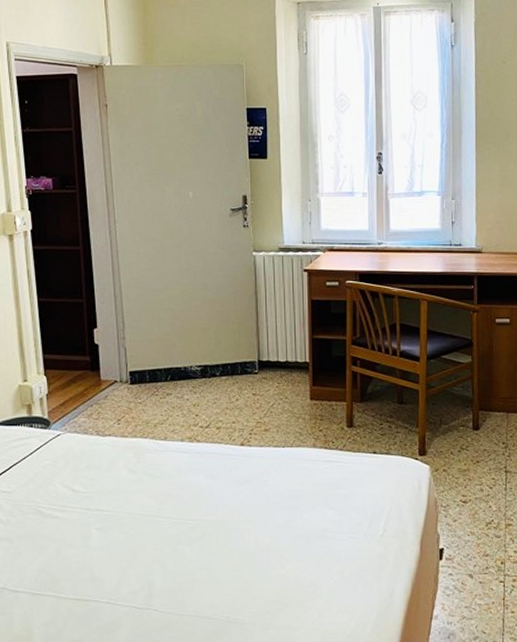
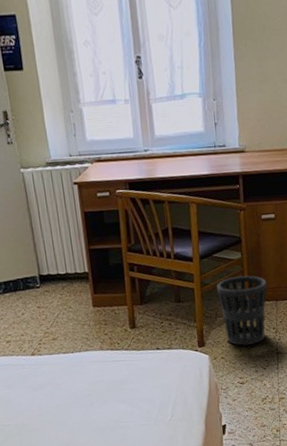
wastebasket: none [443,382,498,459] -> present [217,275,267,346]

